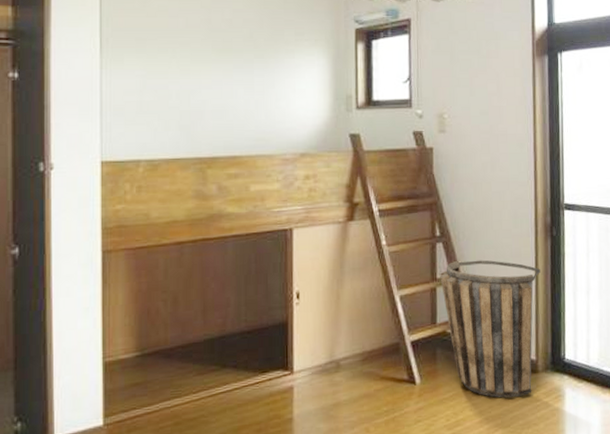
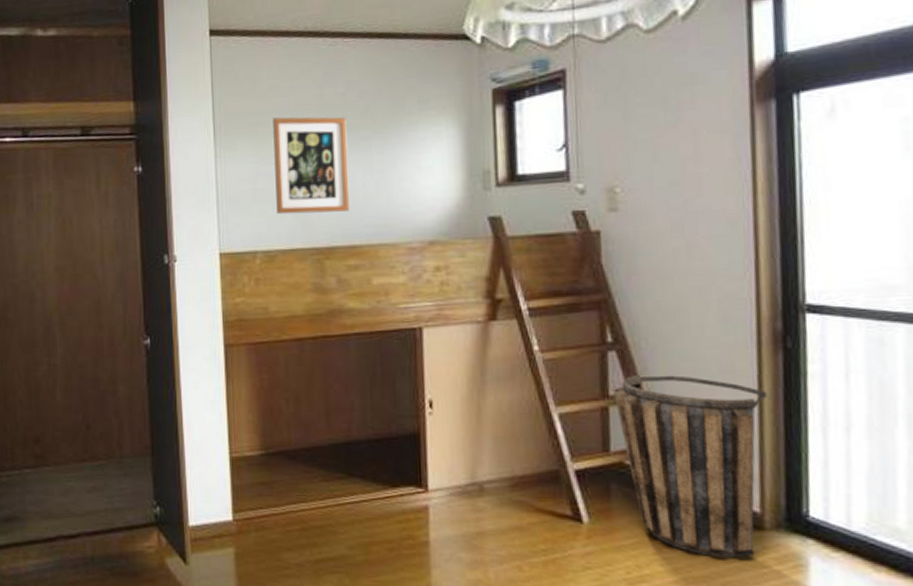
wall art: none [161,36,232,126] -> present [273,117,350,215]

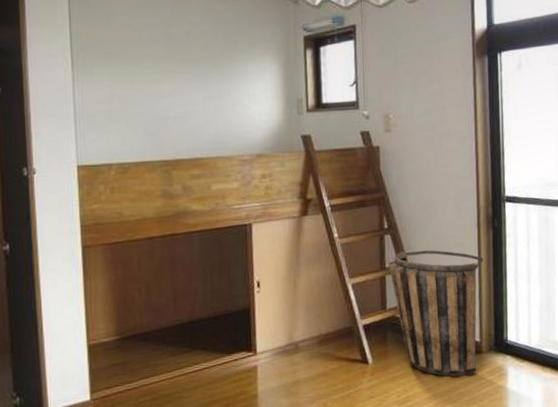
wall art: present [273,117,350,215] -> none [126,49,193,132]

